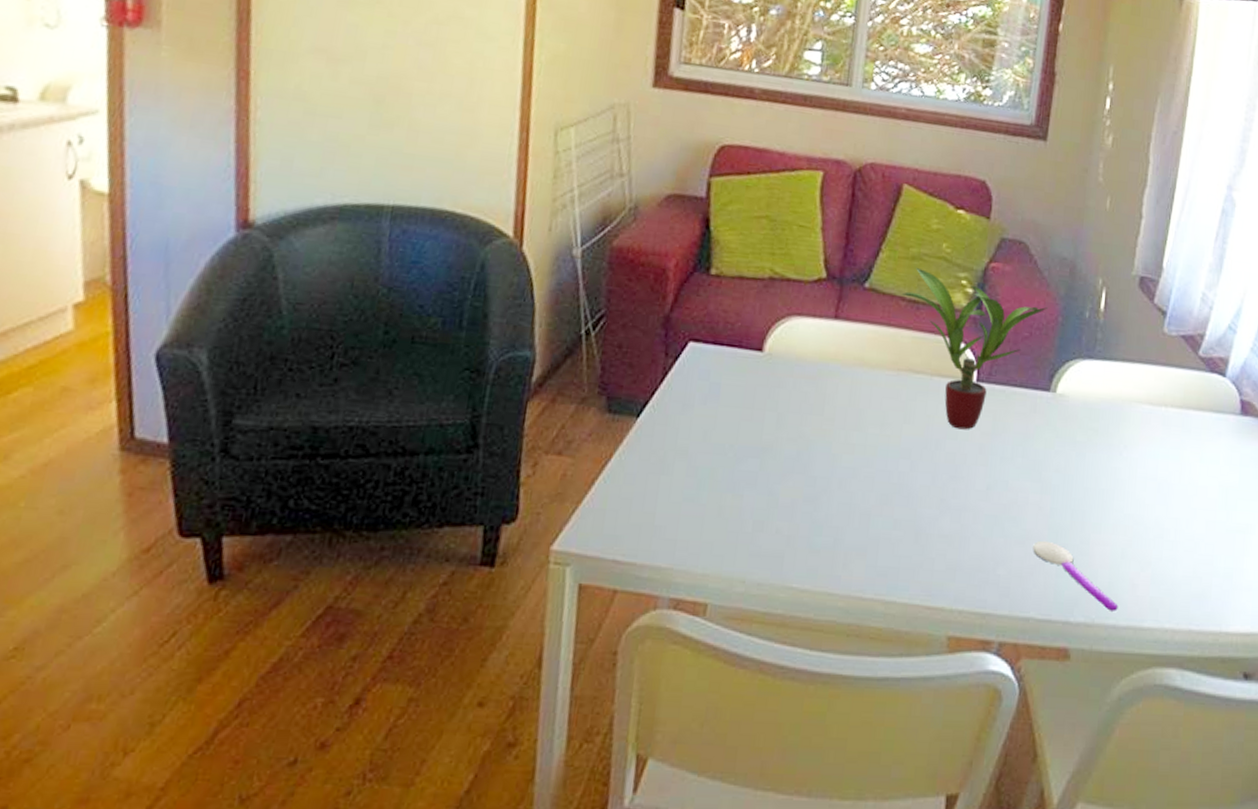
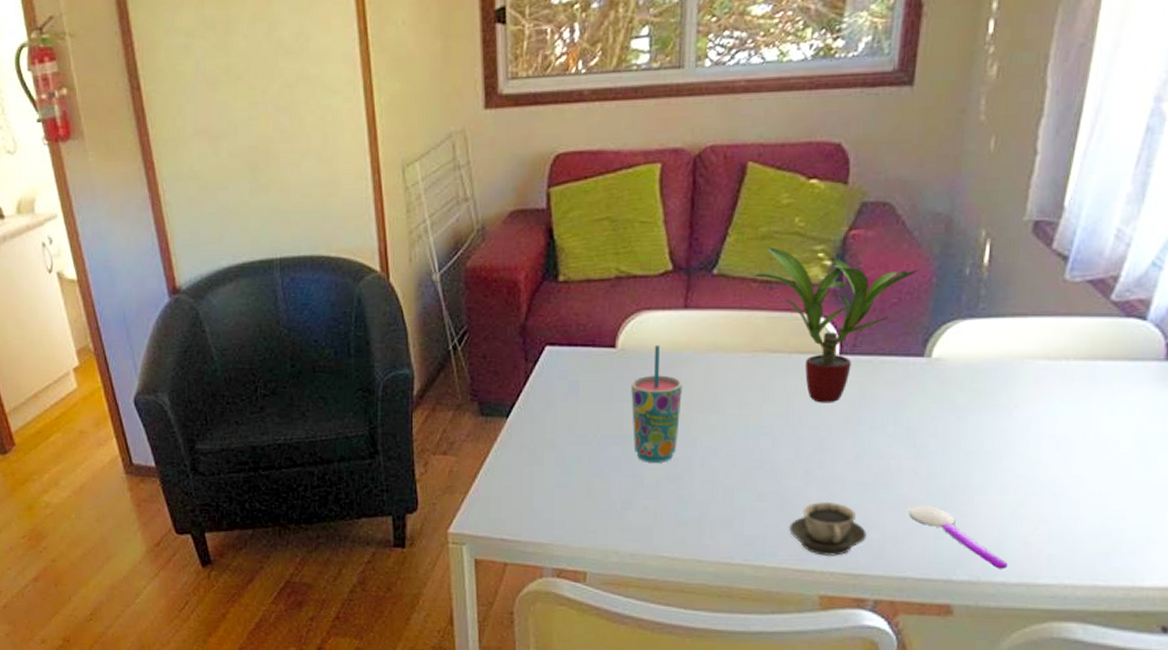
cup: none [772,352,828,481] -> present [631,344,683,463]
cup: none [922,532,994,593] -> present [789,501,866,556]

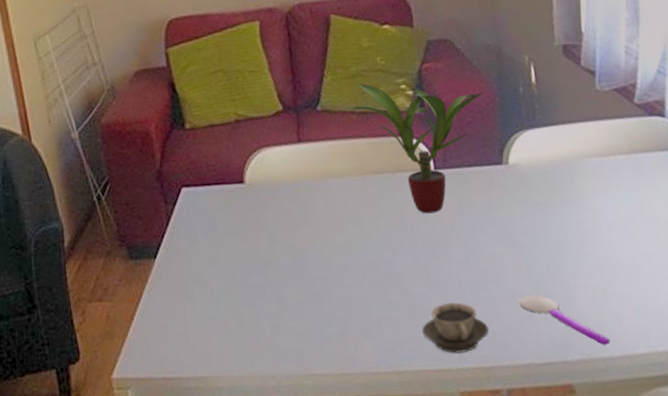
cup: present [631,344,683,463] -> none [263,176,312,286]

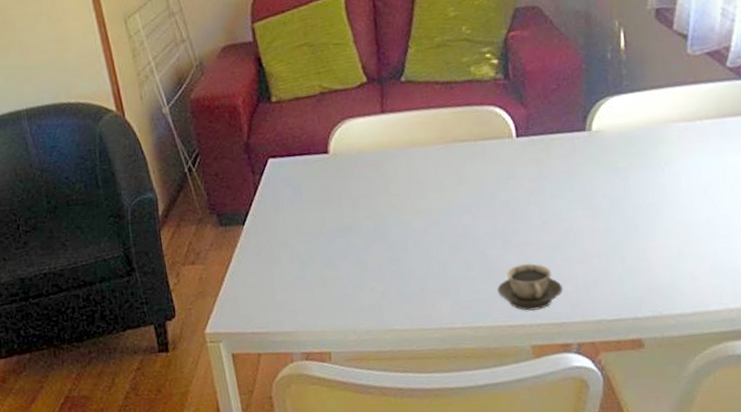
potted plant: present [351,83,484,214] -> none [435,53,570,180]
spoon: present [519,295,611,345] -> none [594,256,683,303]

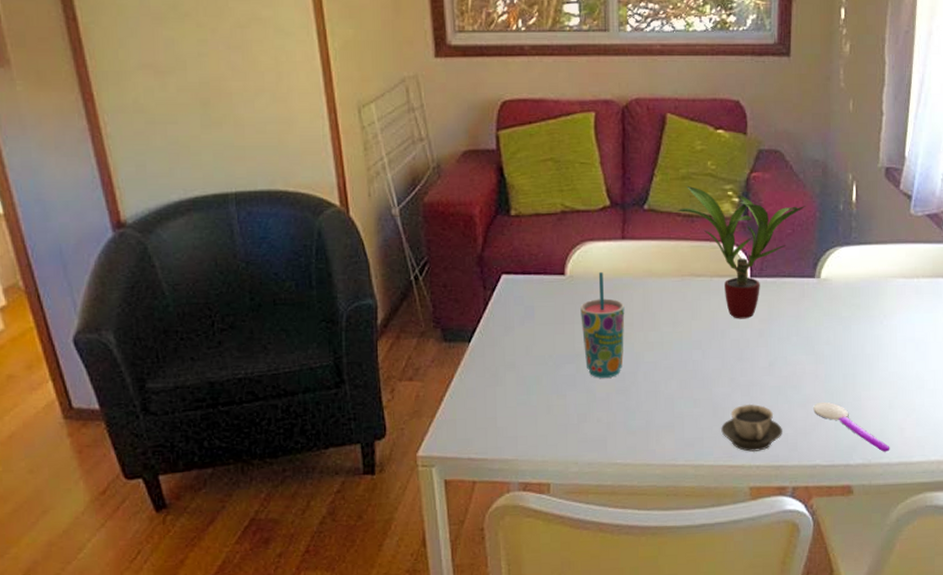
cup: none [346,146,393,249] -> present [580,271,625,378]
potted plant: none [435,53,570,180] -> present [677,186,806,319]
spoon: none [594,256,683,303] -> present [813,402,890,452]

